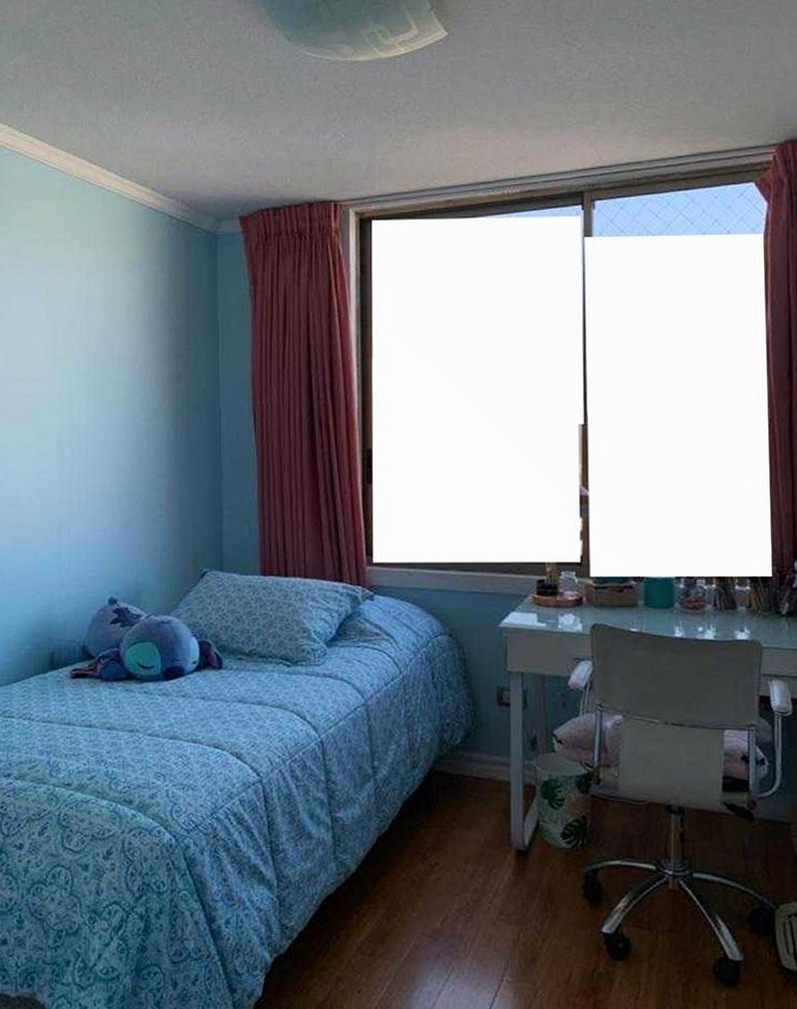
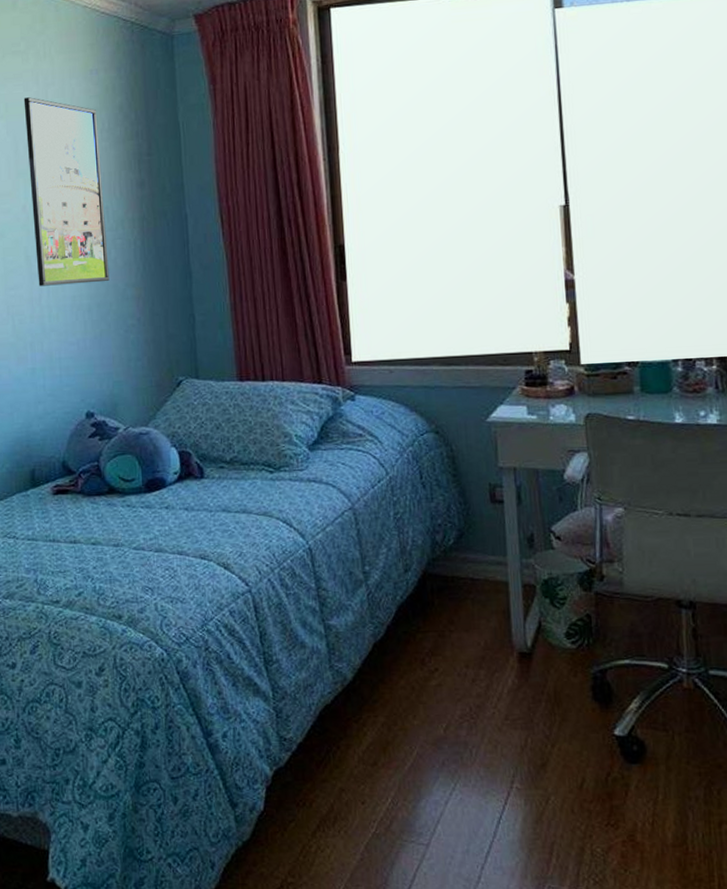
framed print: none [65,285,141,472] -> present [23,97,110,286]

